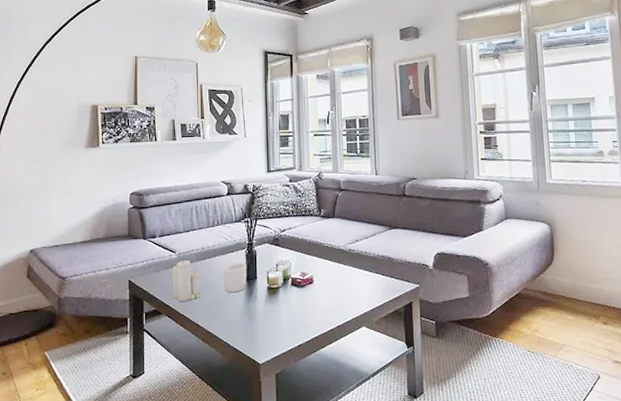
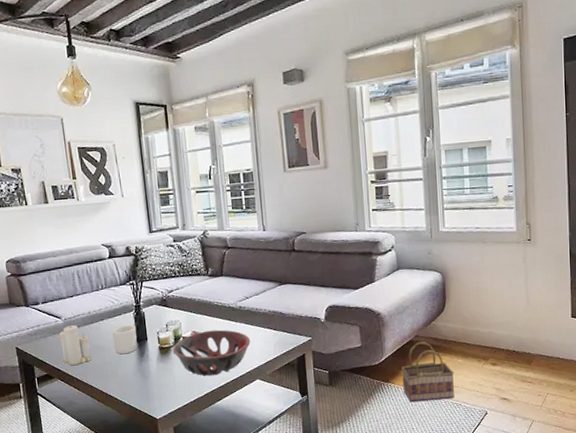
decorative bowl: none [280,272,358,321] -> present [172,329,251,376]
basket: none [509,294,565,361] -> present [400,341,454,403]

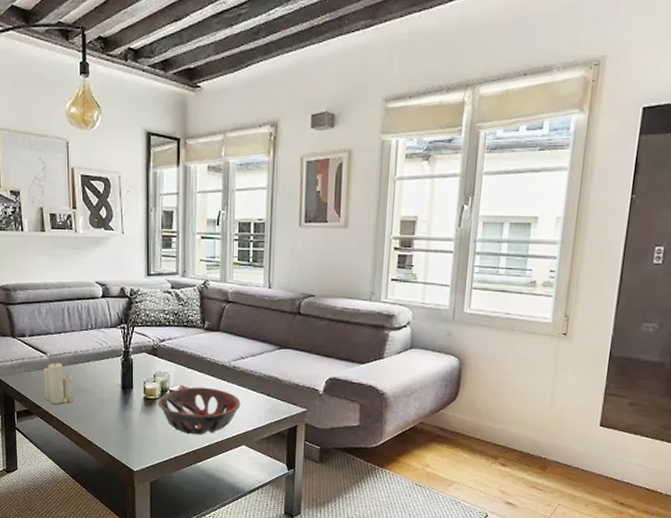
mug: present [112,325,138,355] -> none [97,370,122,400]
basket: present [400,341,454,403] -> none [398,429,457,495]

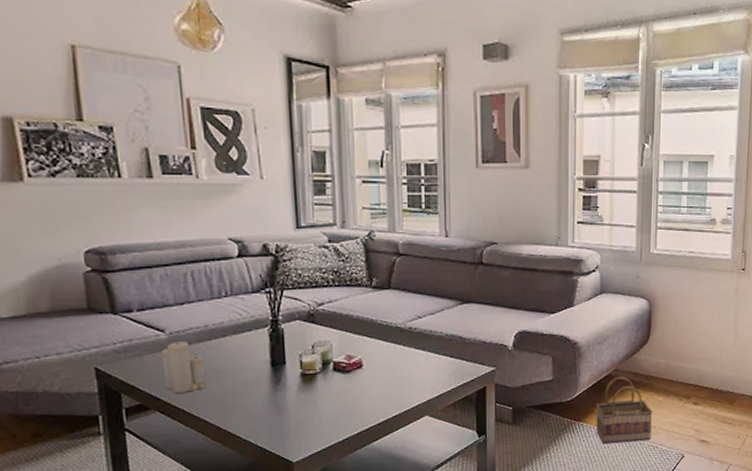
decorative bowl: present [158,387,241,435] -> none [319,354,421,411]
basket: none [398,429,457,495] -> present [595,376,653,445]

